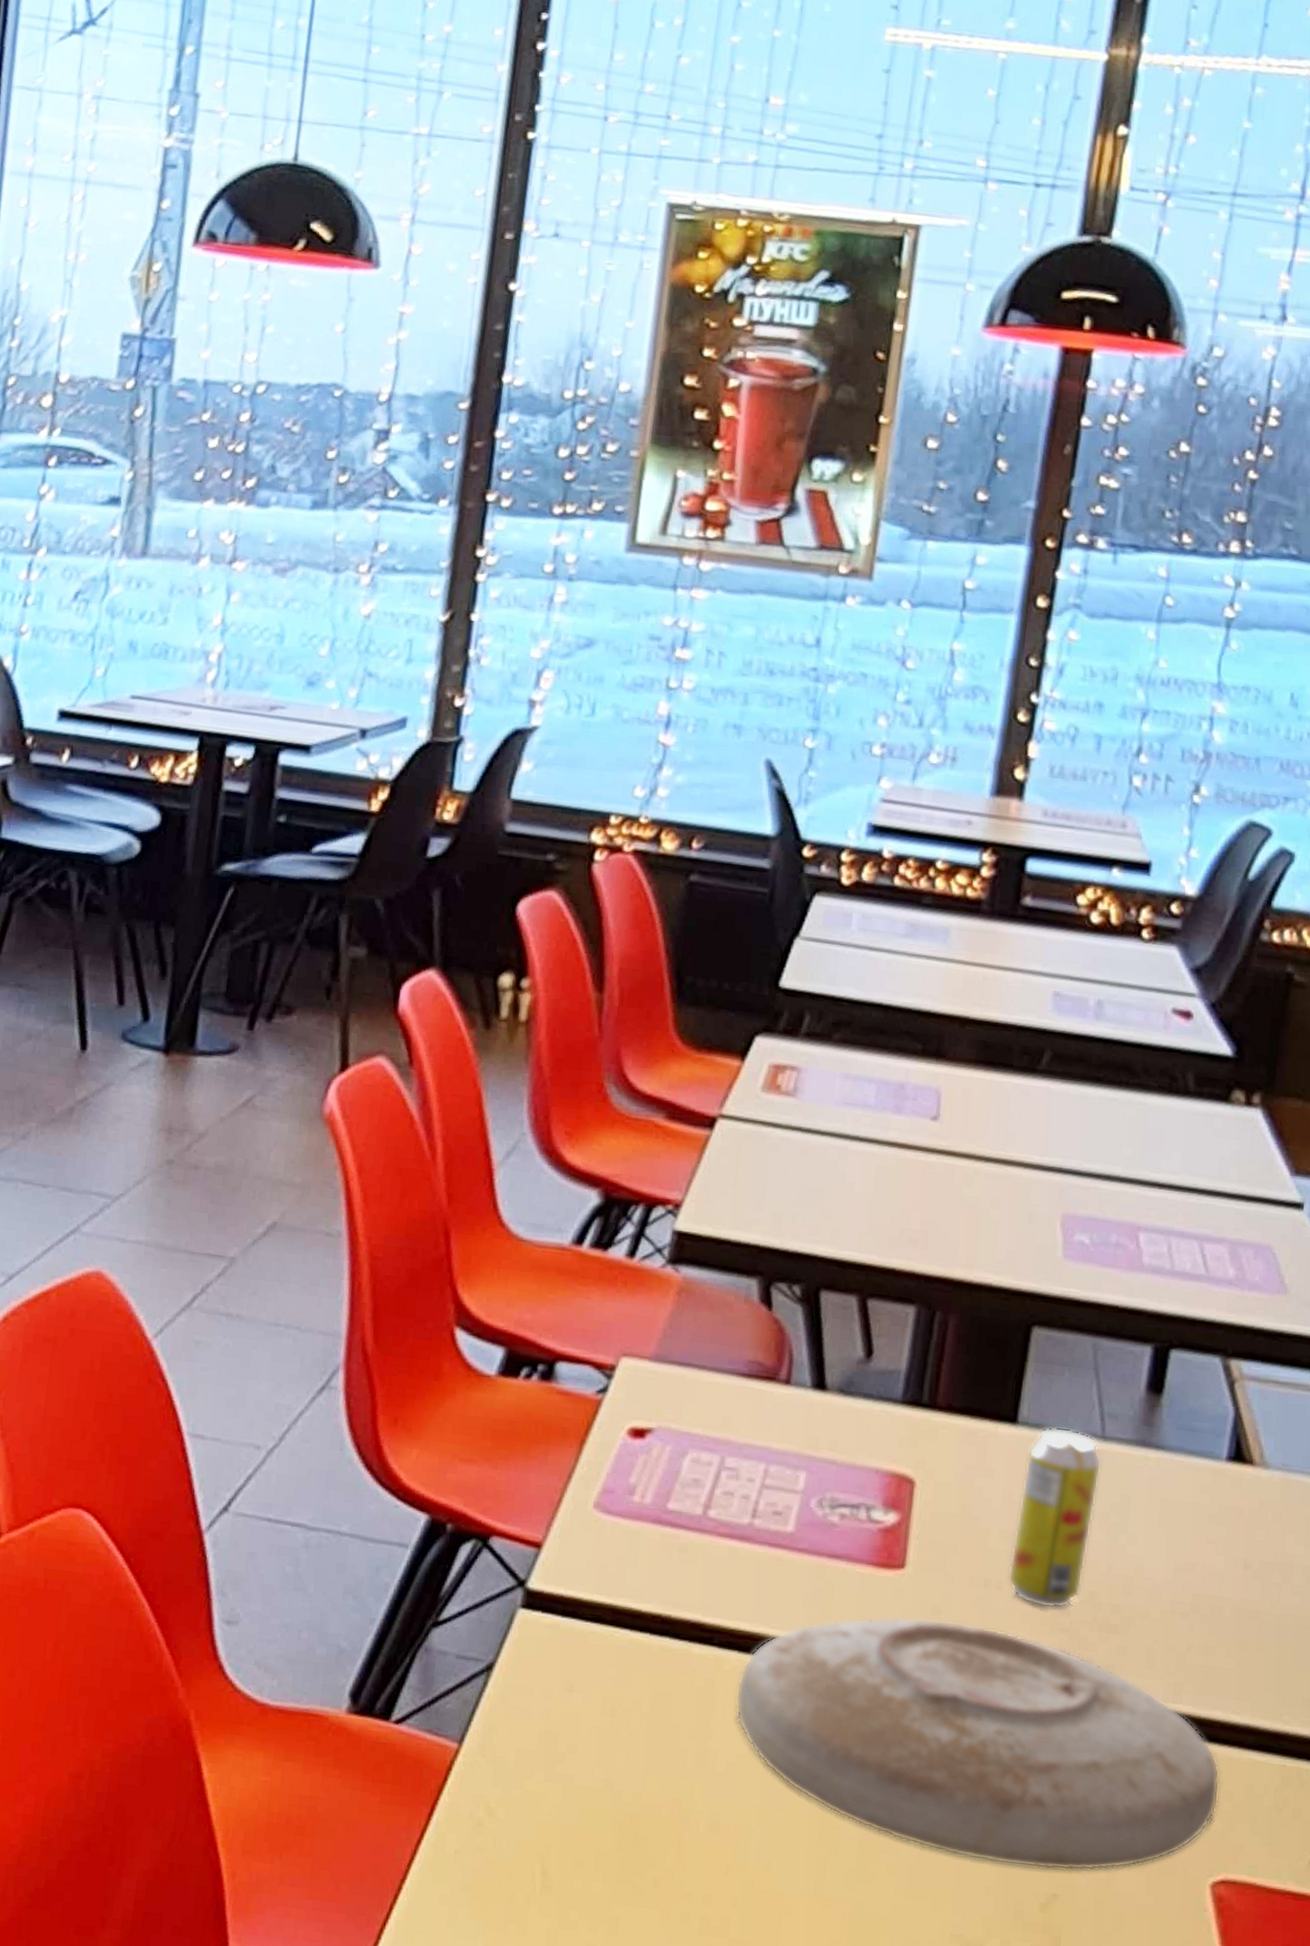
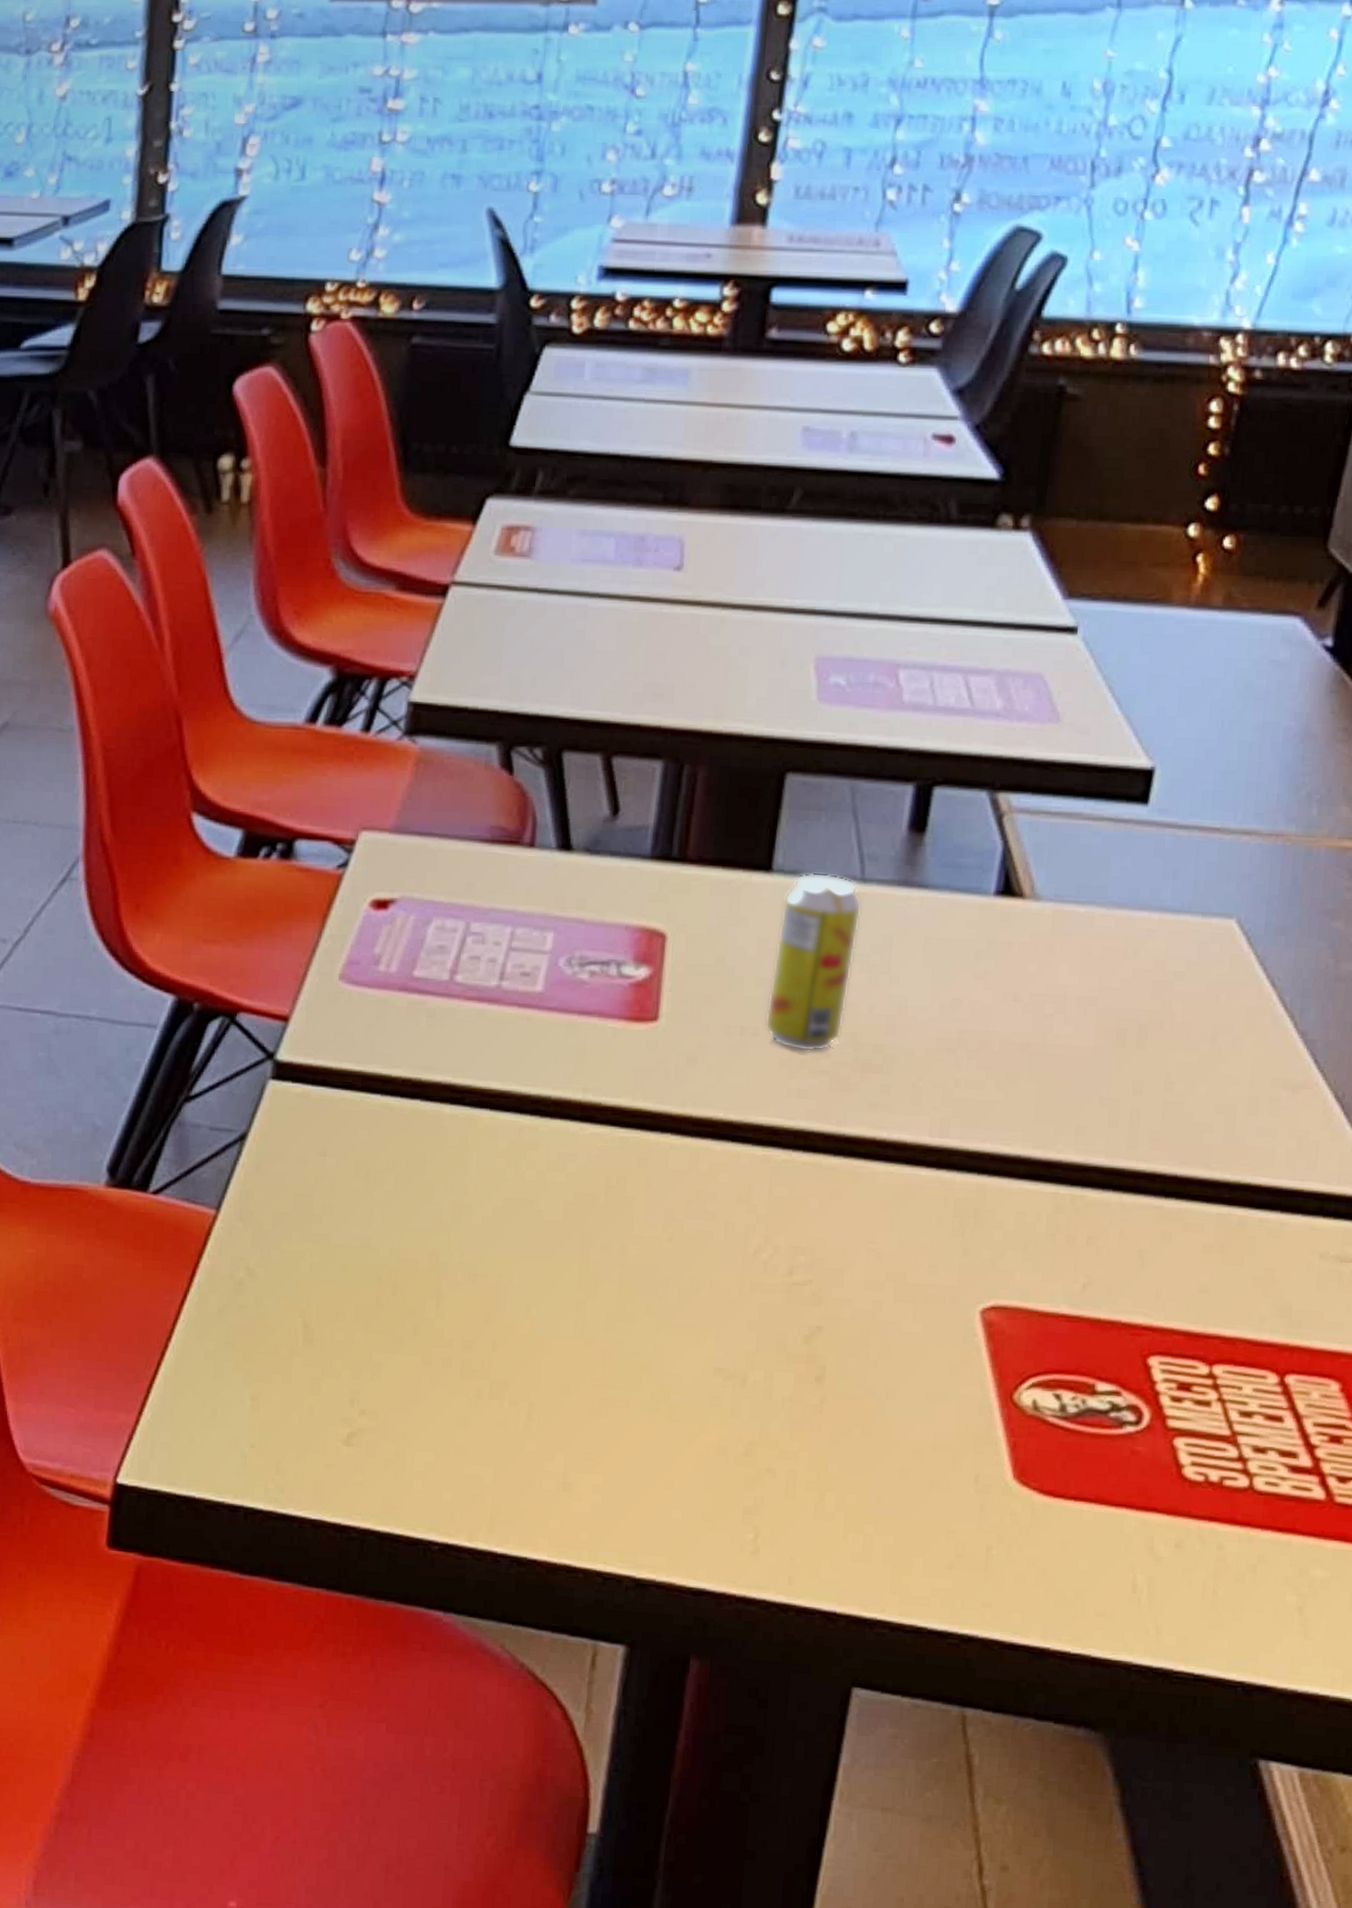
plate: present [735,1616,1220,1871] -> none [489,1067,990,1304]

